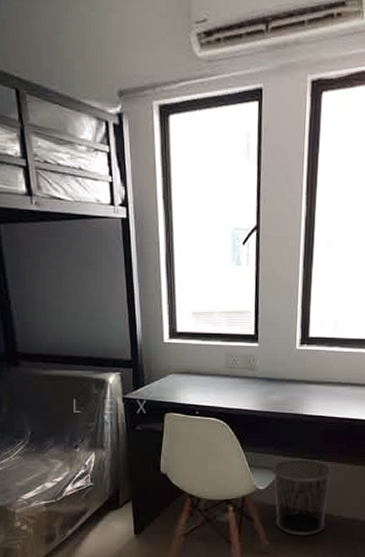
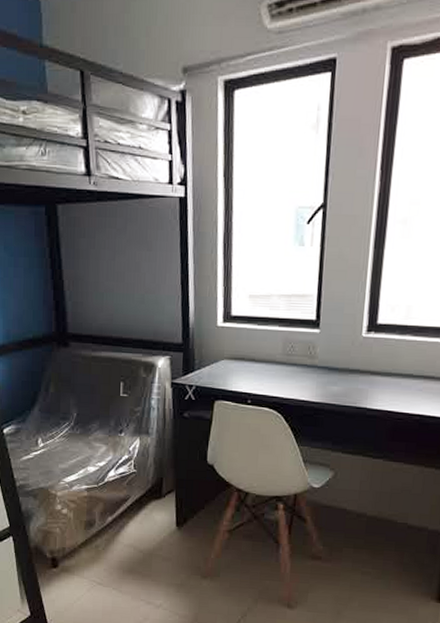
waste bin: present [273,459,332,536] -> none [330,457,398,542]

